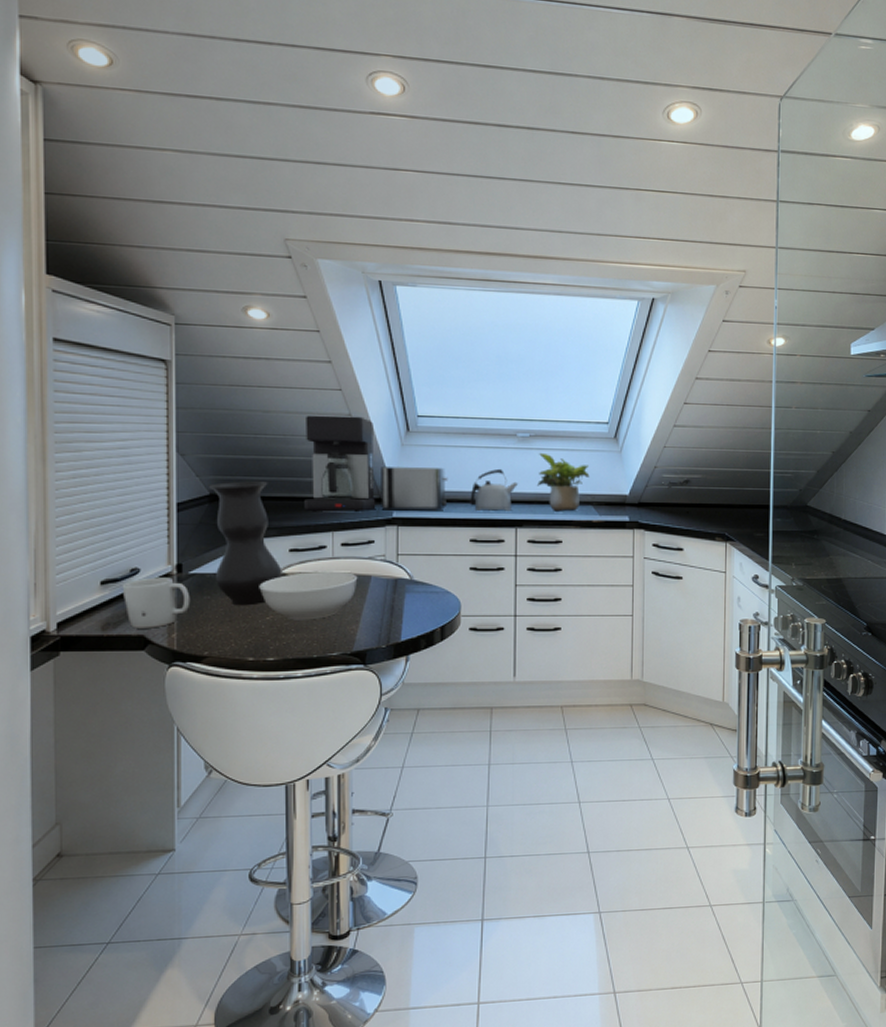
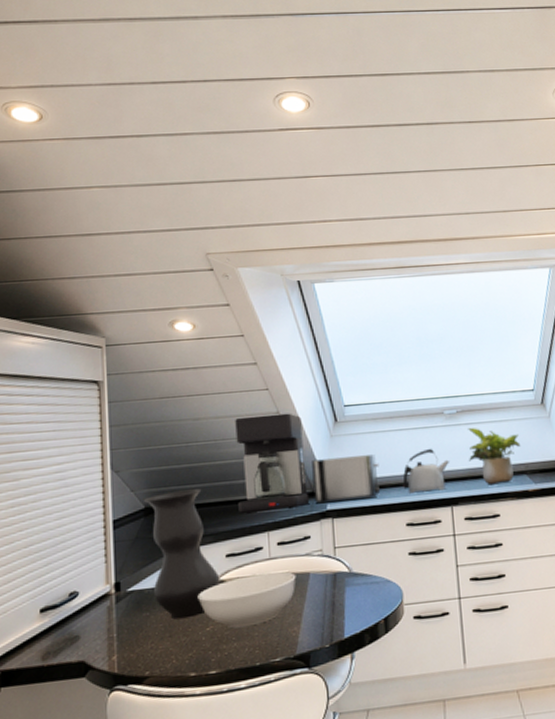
mug: present [122,577,191,628] -> none [61,597,130,655]

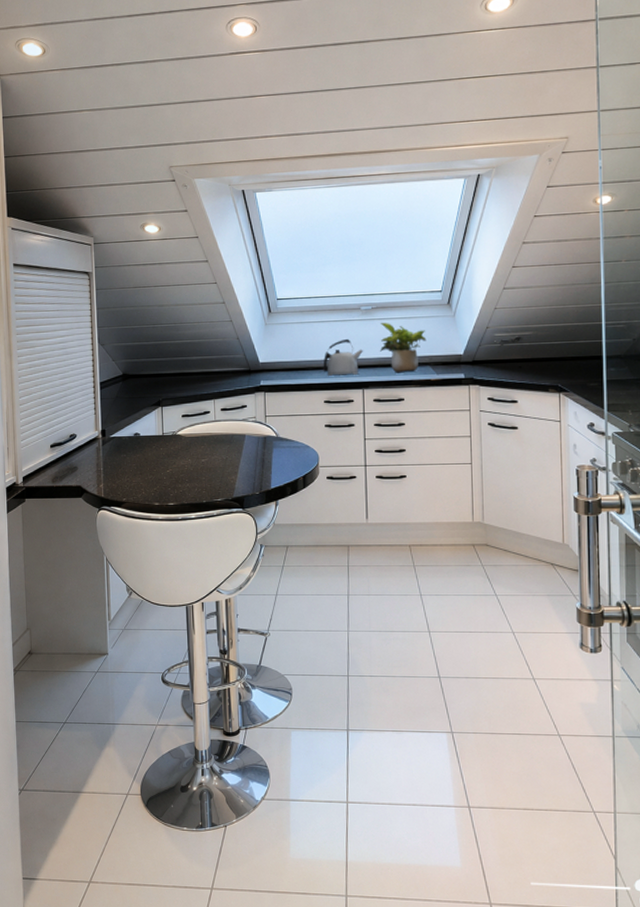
vase: present [144,488,221,620] -> none [122,362,178,462]
bowl: present [197,571,296,629] -> none [161,431,235,473]
coffee maker: present [235,413,310,515] -> none [190,303,247,384]
toaster: present [312,454,381,504] -> none [249,341,305,380]

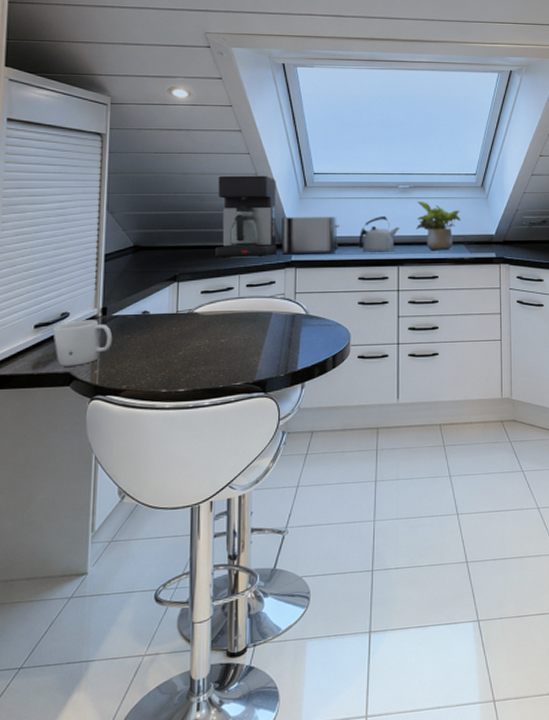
mug: none [65,440,112,481] -> present [53,320,113,366]
coffee maker: none [190,303,247,384] -> present [215,175,277,258]
toaster: none [249,341,305,380] -> present [281,217,339,255]

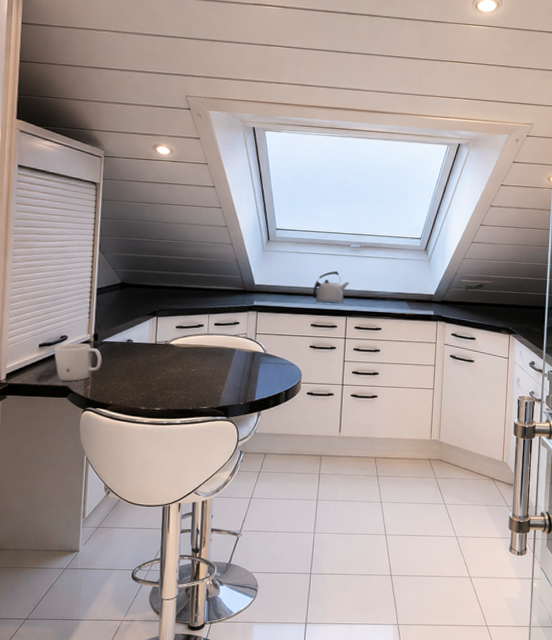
coffee maker: present [215,175,277,258] -> none [189,226,243,301]
toaster: present [281,217,339,255] -> none [245,266,297,302]
potted plant: present [415,201,461,251] -> none [363,259,405,306]

